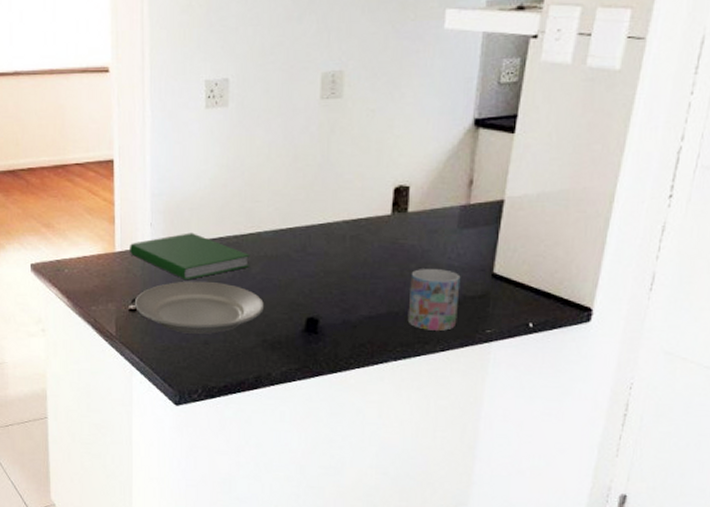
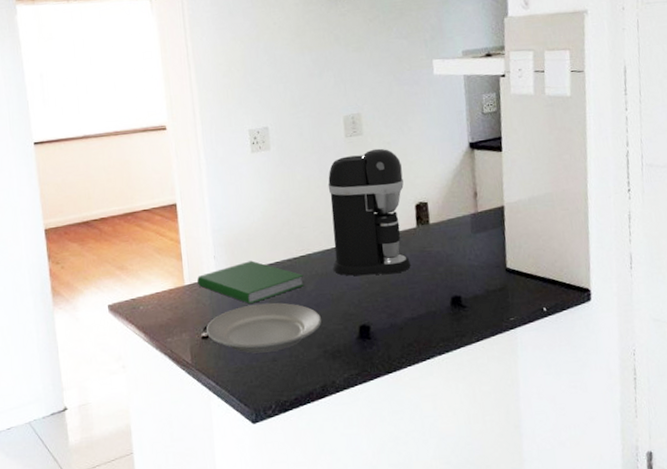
coffee maker: none [285,116,385,265] -> present [328,148,411,276]
mug: present [407,269,461,331] -> none [440,269,485,324]

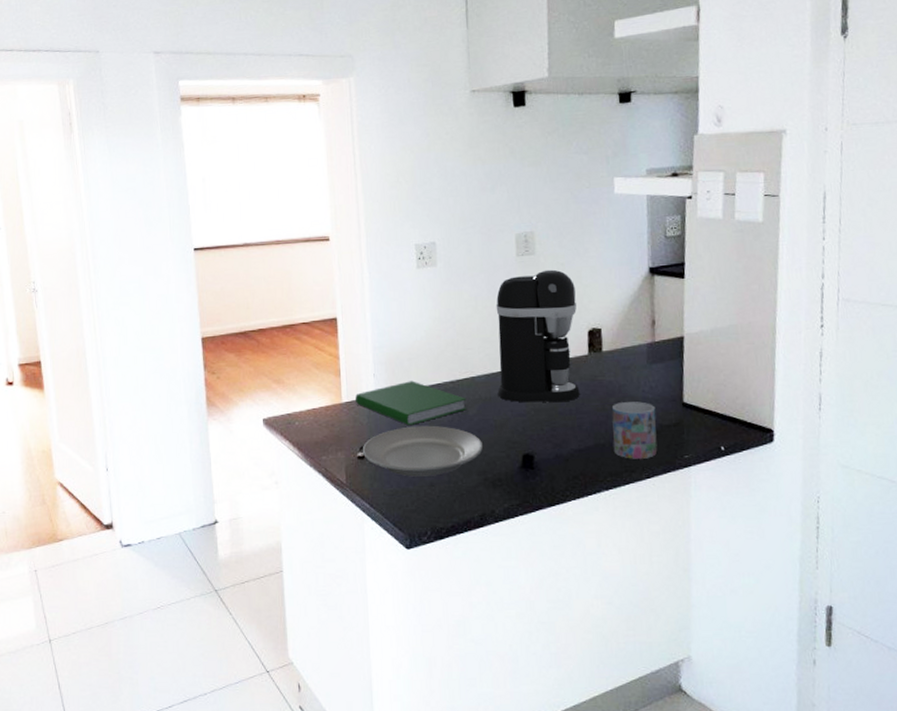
mug: none [440,269,485,324] -> present [611,401,658,459]

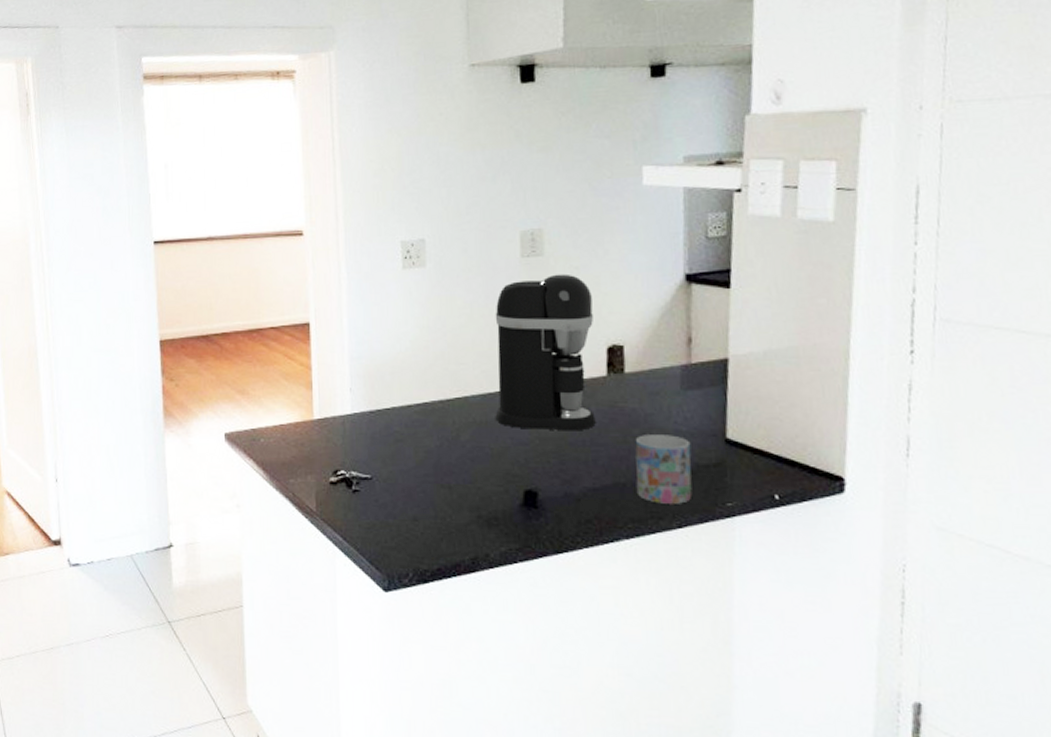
hardcover book: present [355,381,467,425] -> none [329,398,459,448]
plate: present [362,425,484,477] -> none [335,450,478,509]

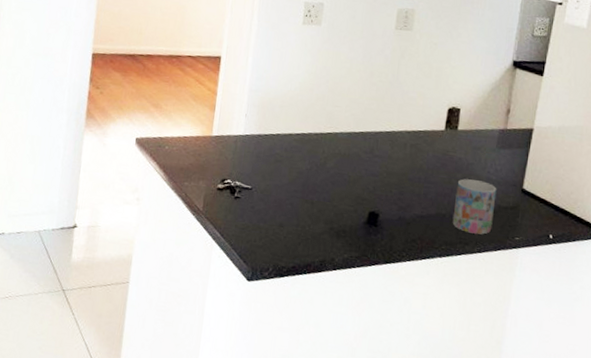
coffee maker: present [495,273,596,431] -> none [356,46,443,170]

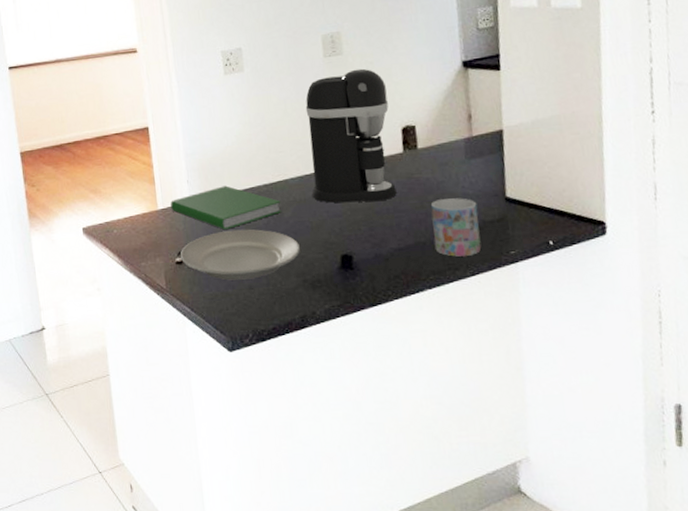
plate: none [222,168,335,218] -> present [180,229,301,281]
hardcover book: none [224,126,327,167] -> present [170,185,282,229]
coffee maker: none [356,46,443,170] -> present [305,68,397,203]

